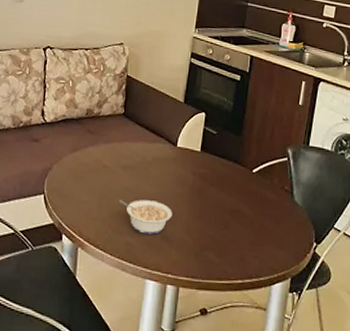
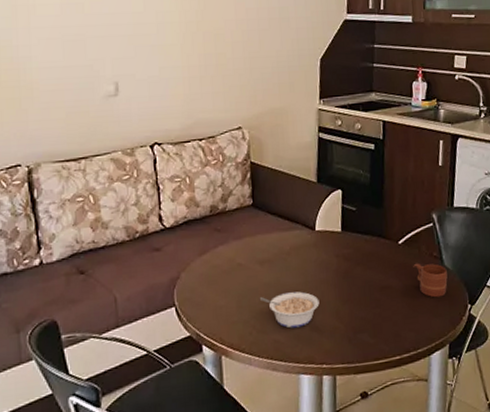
mug: none [264,193,296,231] -> present [413,263,448,298]

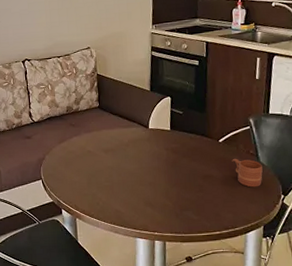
legume: present [259,291,320,328] -> none [104,175,152,202]

